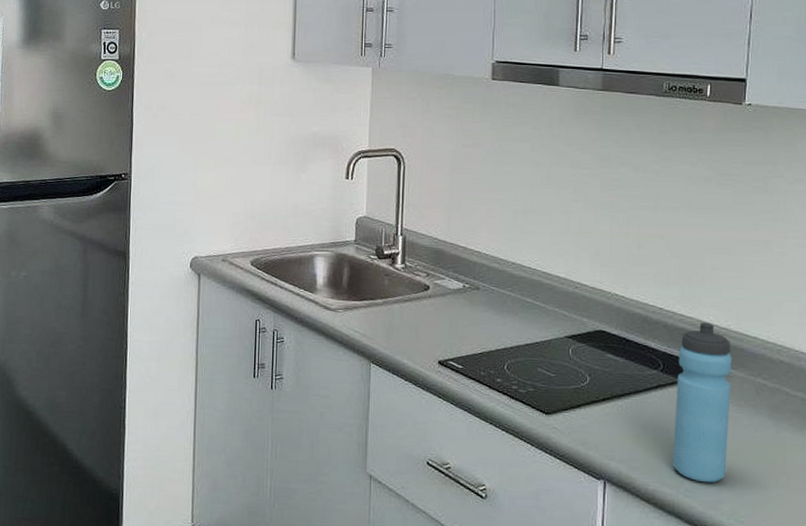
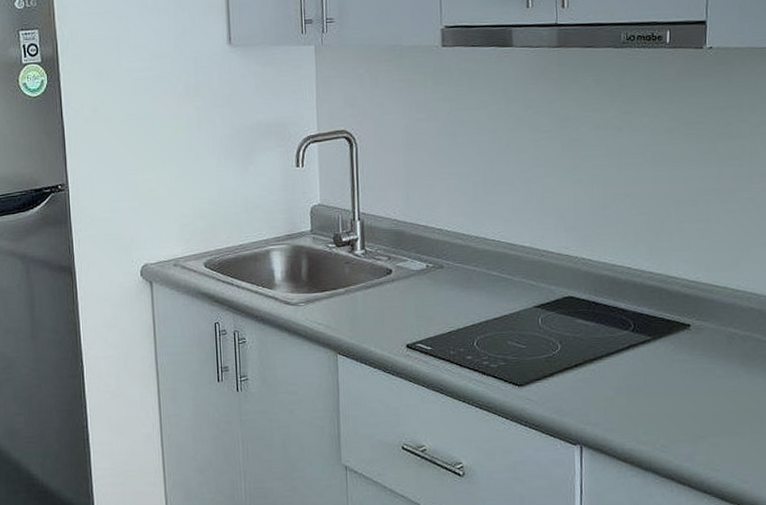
water bottle: present [673,322,732,483] -> none [647,277,703,437]

